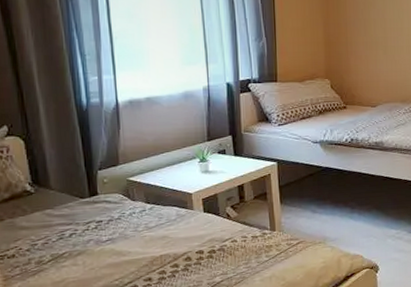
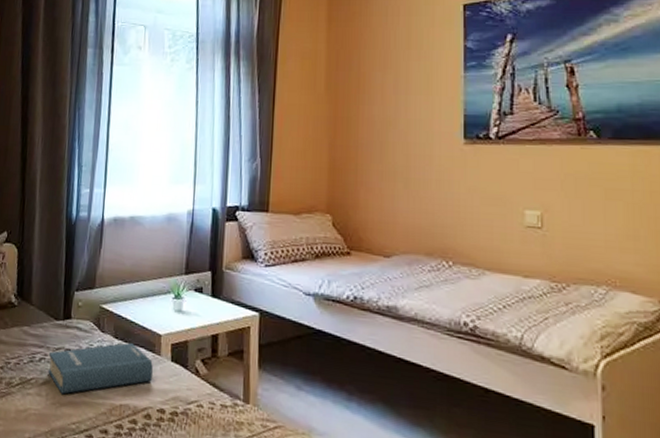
hardback book: none [79,205,189,259] -> present [48,343,154,395]

